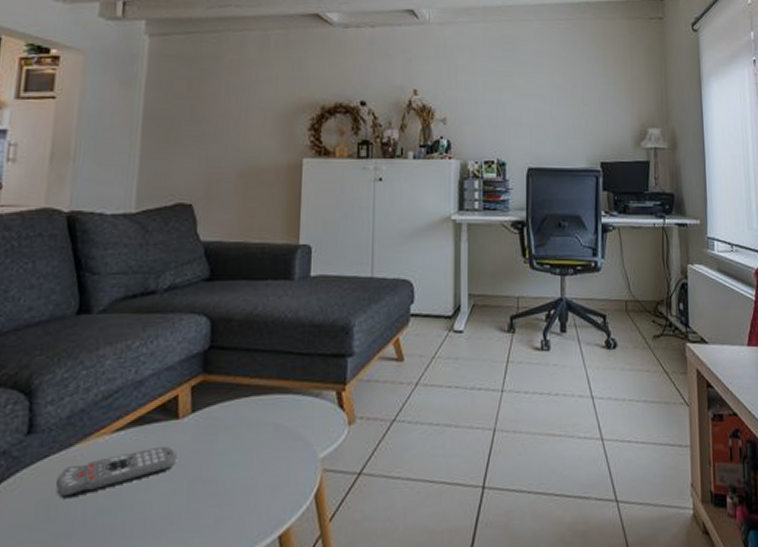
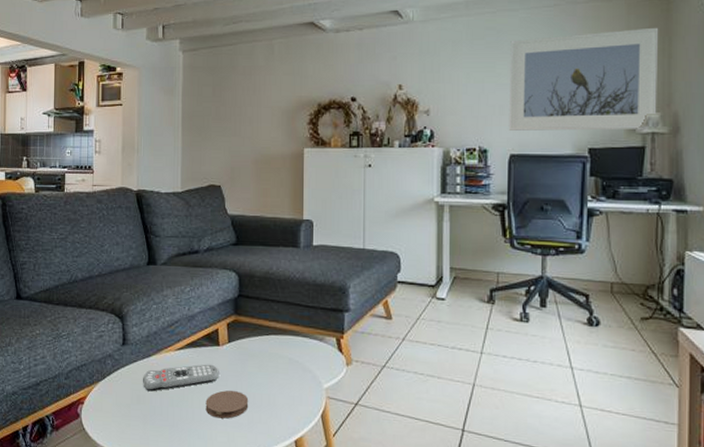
coaster: none [152,479,217,523] -> present [205,390,249,419]
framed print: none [525,47,658,145] -> present [508,27,659,131]

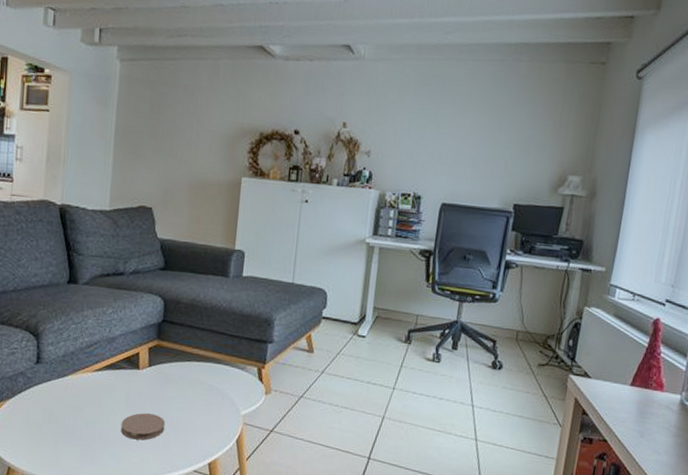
remote control: present [143,364,219,392] -> none [56,386,138,411]
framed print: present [508,27,659,131] -> none [443,90,592,191]

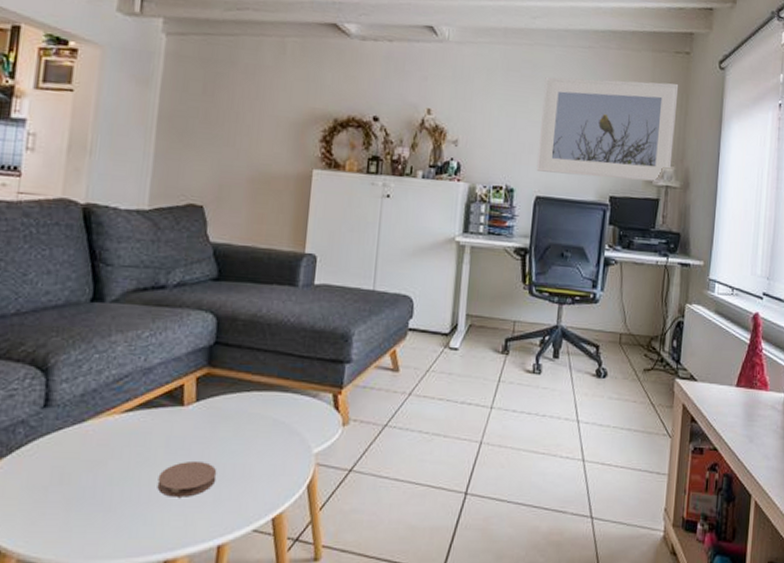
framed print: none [443,90,592,191] -> present [536,76,679,182]

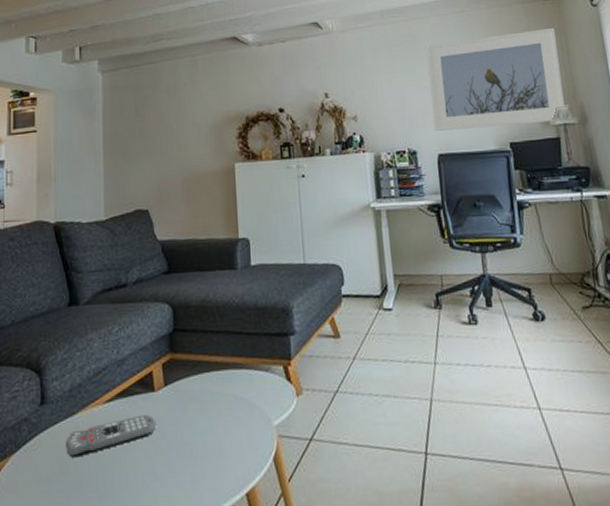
remote control: none [69,429,181,468] -> present [66,414,156,458]
coaster: present [157,462,217,497] -> none [141,443,192,479]

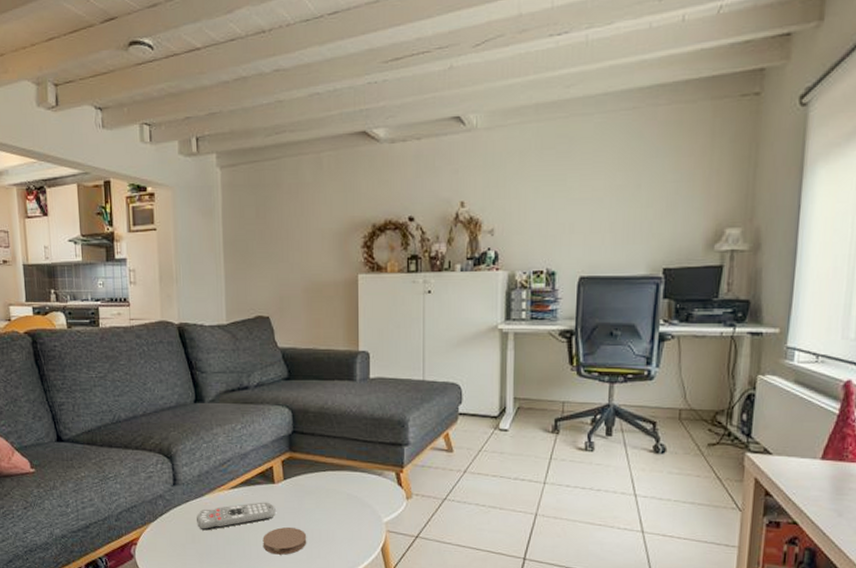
coaster: none [141,443,192,479] -> present [262,527,307,555]
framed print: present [425,27,566,131] -> none [578,131,746,251]

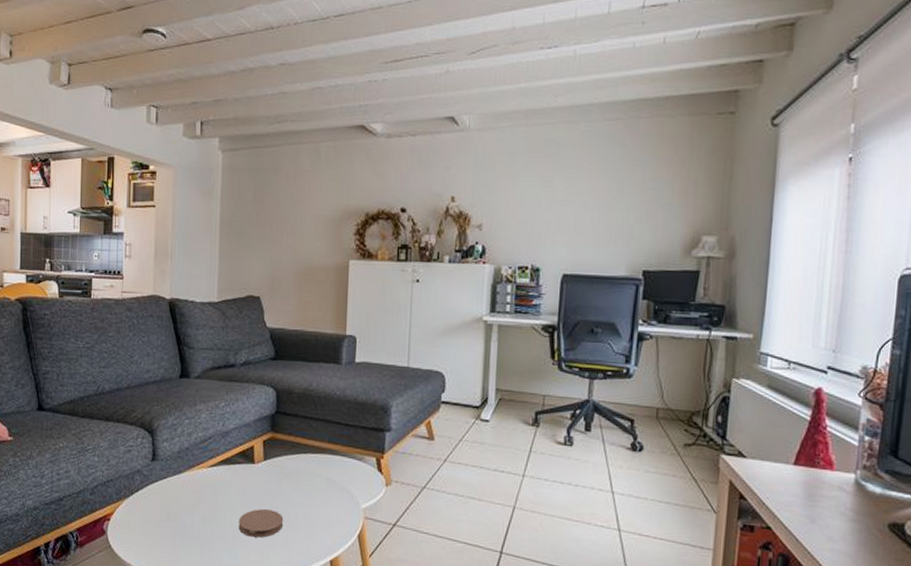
remote control: present [197,502,276,531] -> none [173,482,254,509]

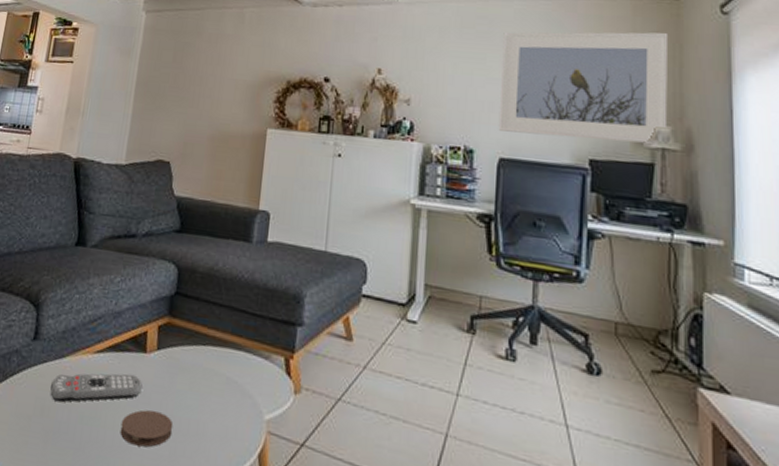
remote control: none [173,482,254,509] -> present [50,373,143,403]
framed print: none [562,147,722,253] -> present [498,32,669,144]

